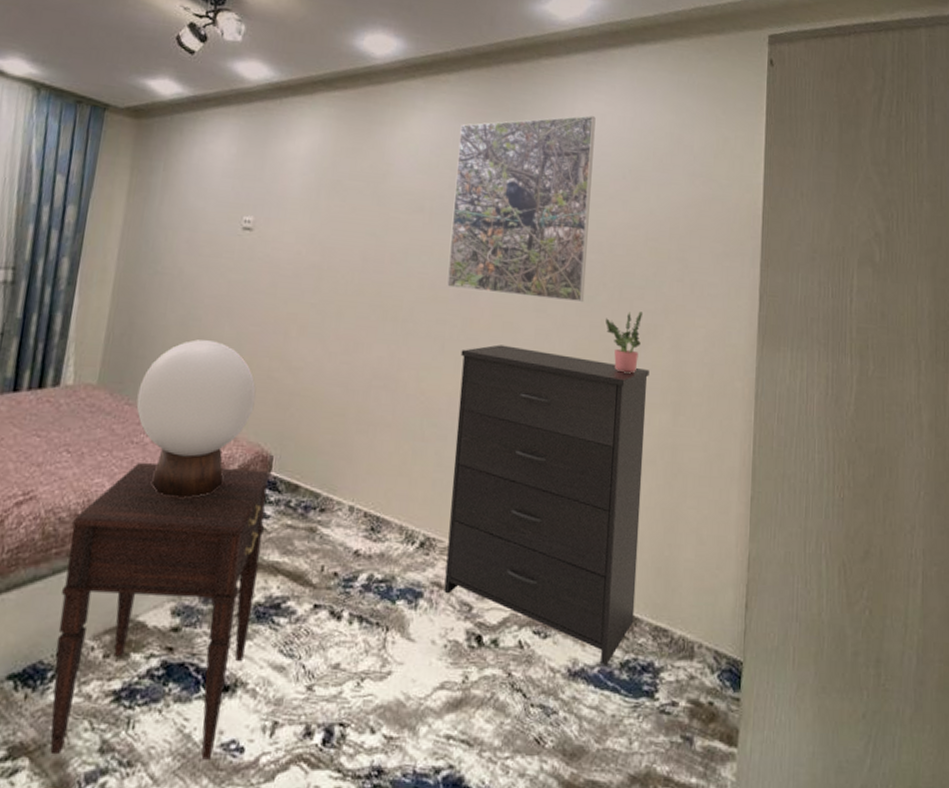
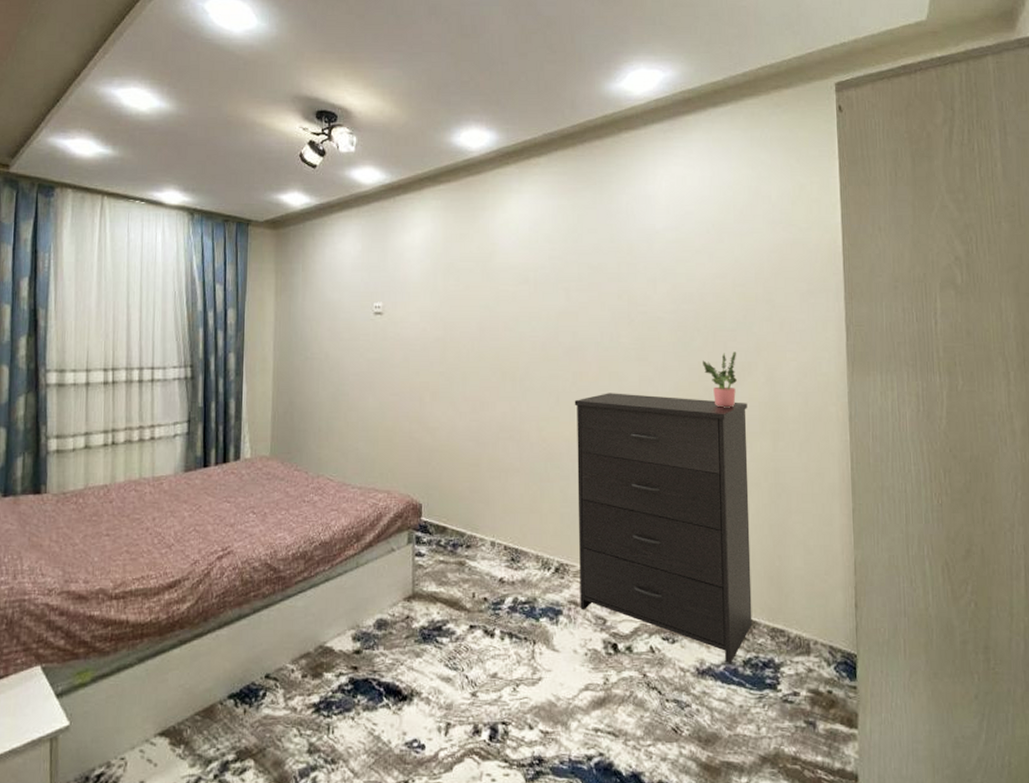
nightstand: present [50,462,270,760] -> none [262,516,422,756]
table lamp: present [136,339,256,498] -> none [304,412,401,544]
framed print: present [447,115,596,303] -> none [554,179,681,349]

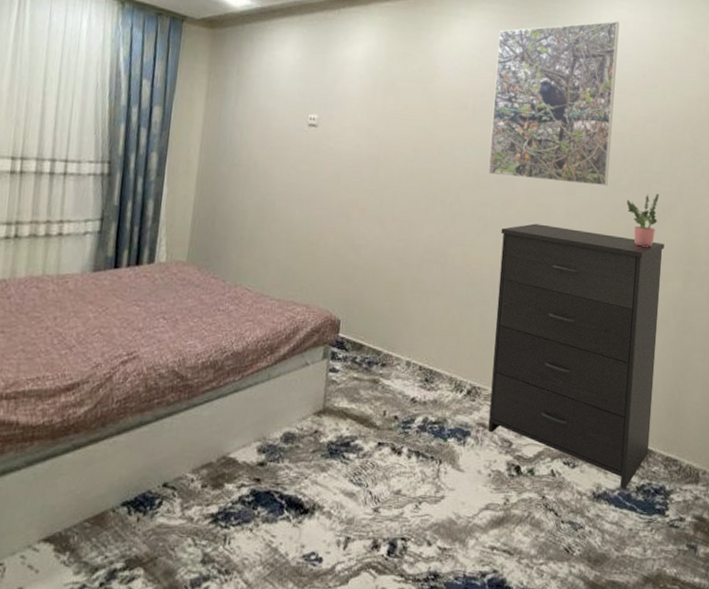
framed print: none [554,179,681,349] -> present [488,21,620,187]

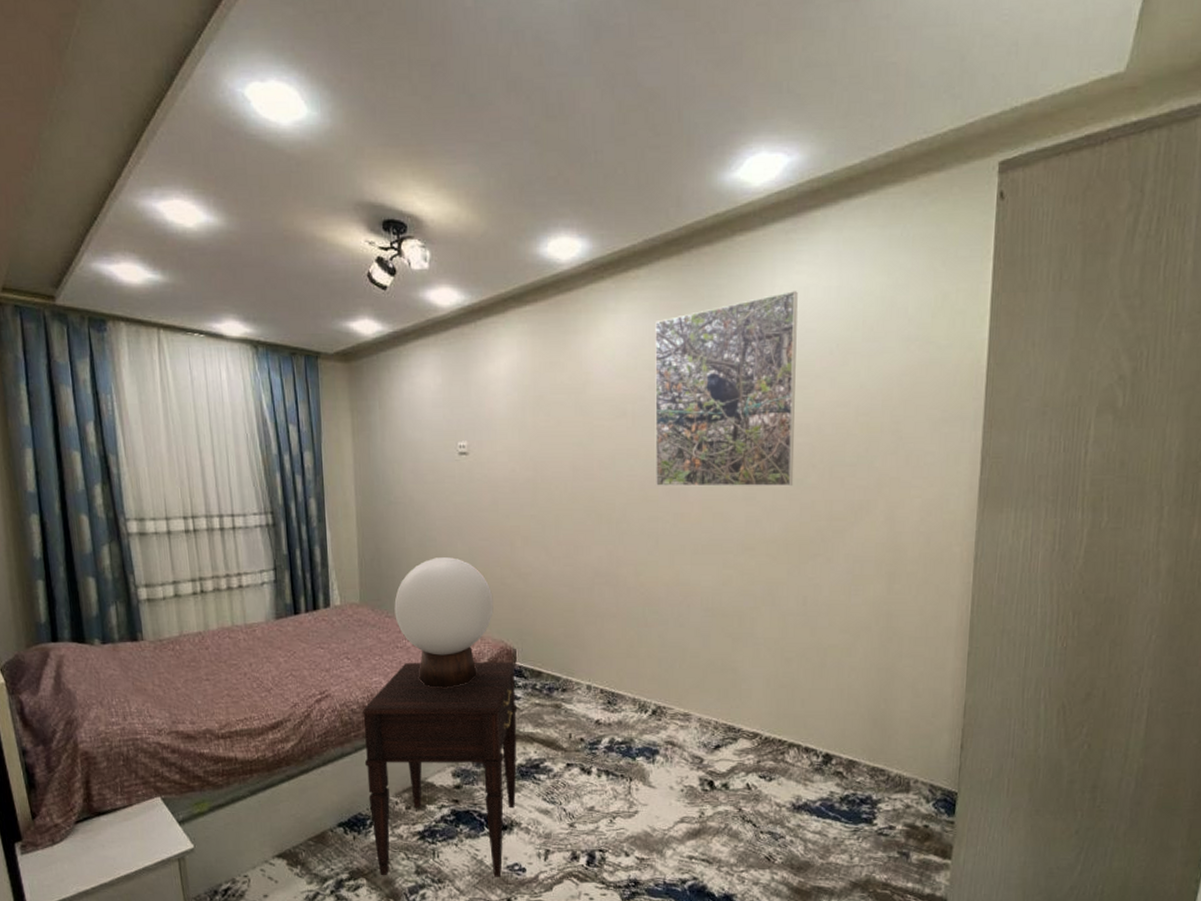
nightstand: none [160,326,338,568] -> present [362,661,518,877]
table lamp: none [221,222,324,356] -> present [394,557,494,688]
dresser: present [488,223,665,490] -> none [674,535,863,801]
potted plant: present [627,193,660,247] -> none [816,489,855,549]

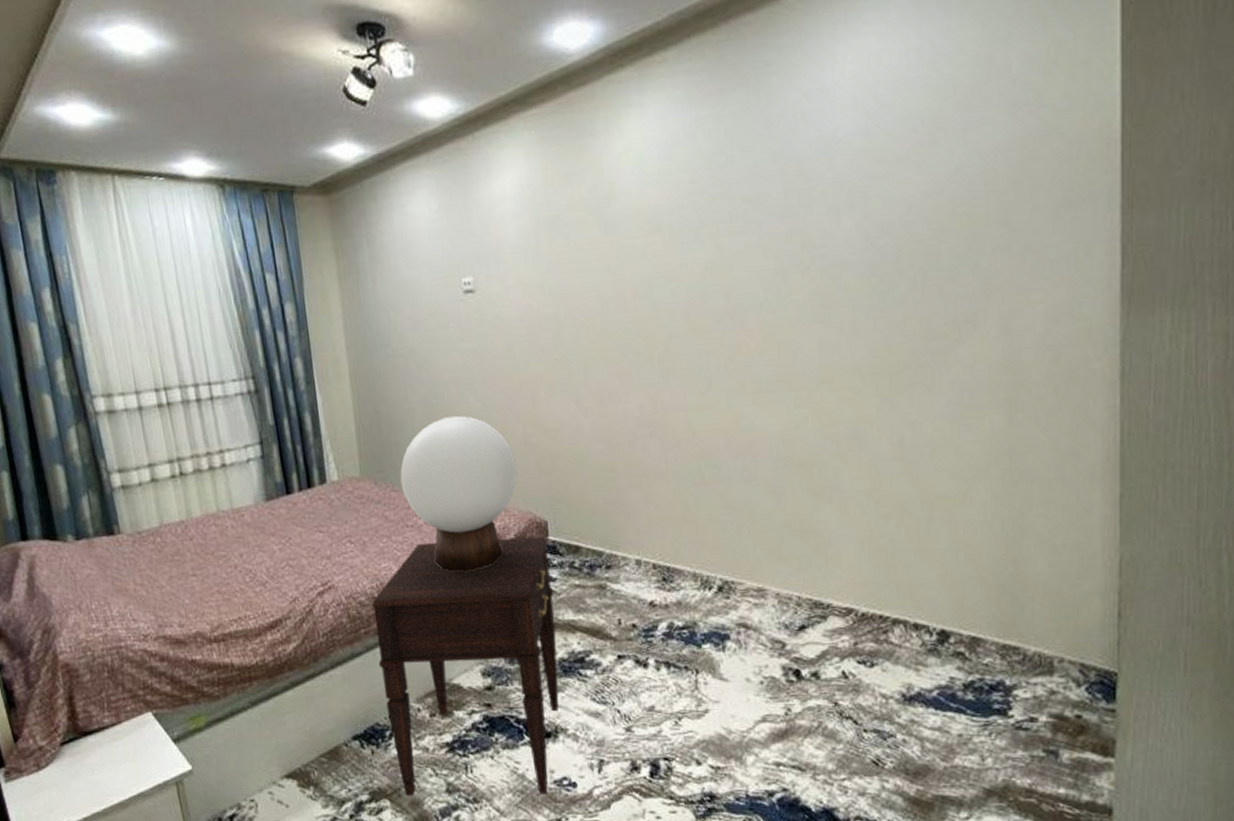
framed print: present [655,291,798,487] -> none [690,58,877,313]

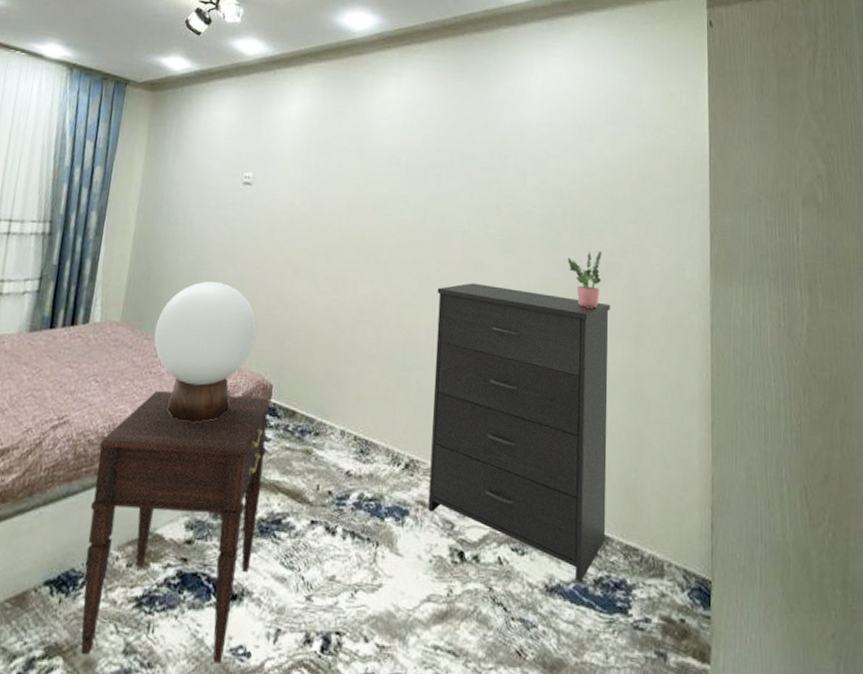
dresser: none [732,365,976,689] -> present [428,283,610,583]
potted plant: none [908,298,958,376] -> present [568,251,603,308]

